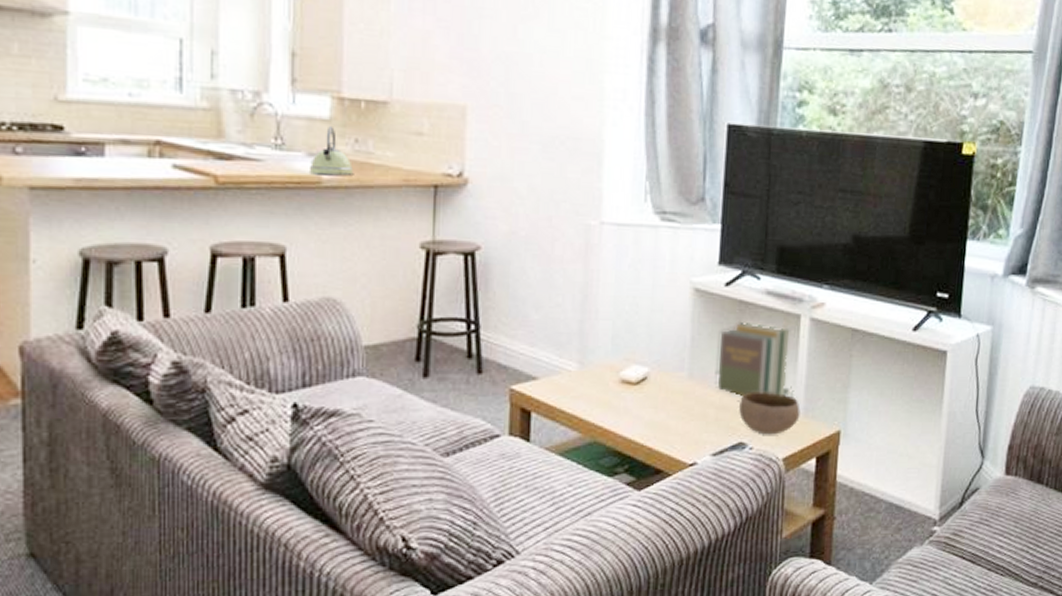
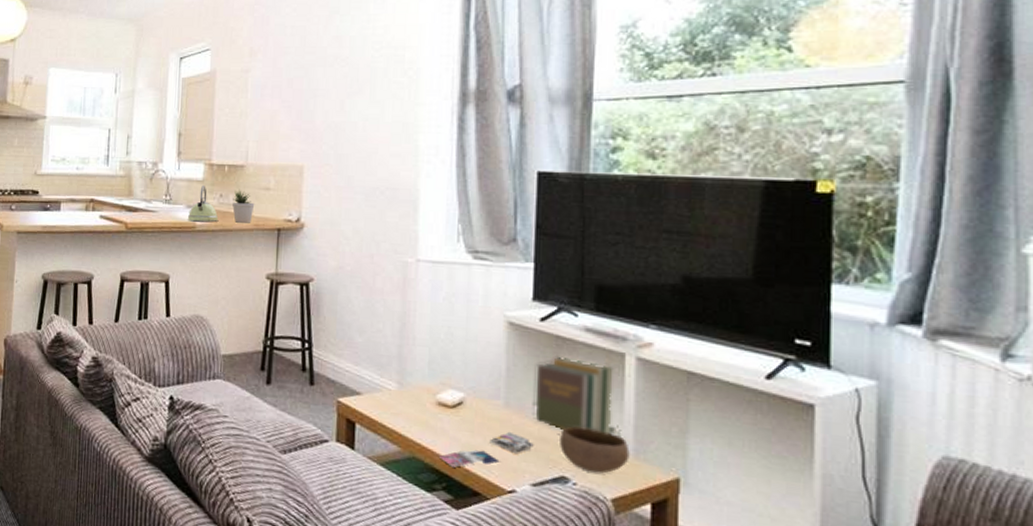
potted plant: none [373,134,404,179] -> present [232,190,255,225]
magazine: none [622,403,715,447] -> present [439,431,534,468]

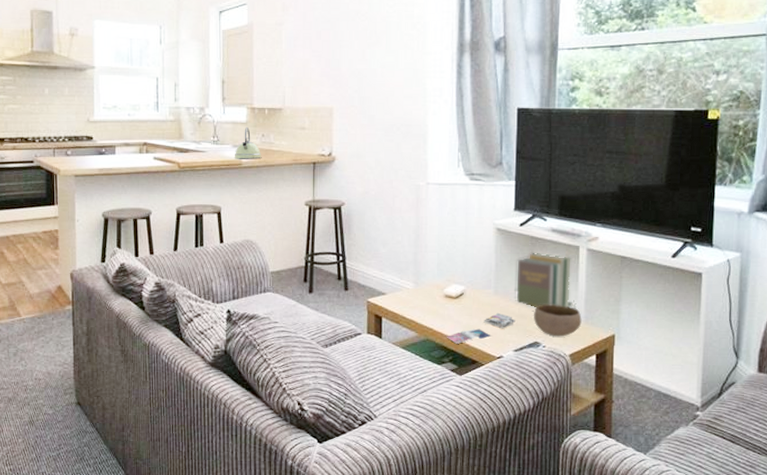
potted plant: present [232,190,255,225] -> none [273,130,293,160]

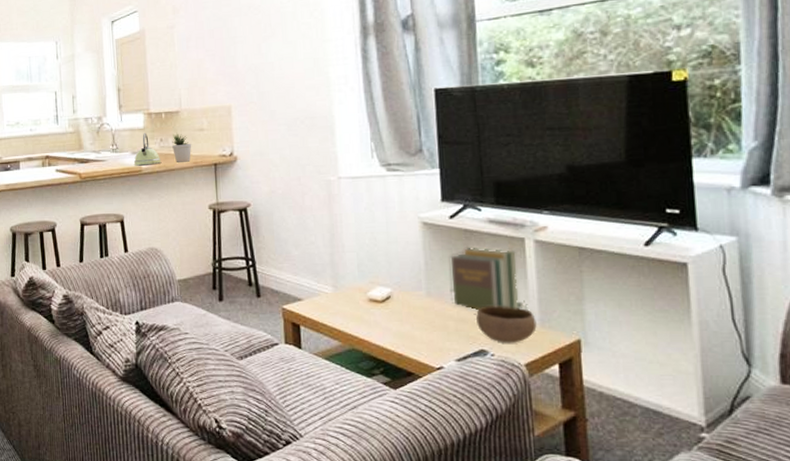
potted plant: none [273,130,293,160] -> present [172,133,192,164]
magazine: present [447,312,516,344] -> none [375,317,455,353]

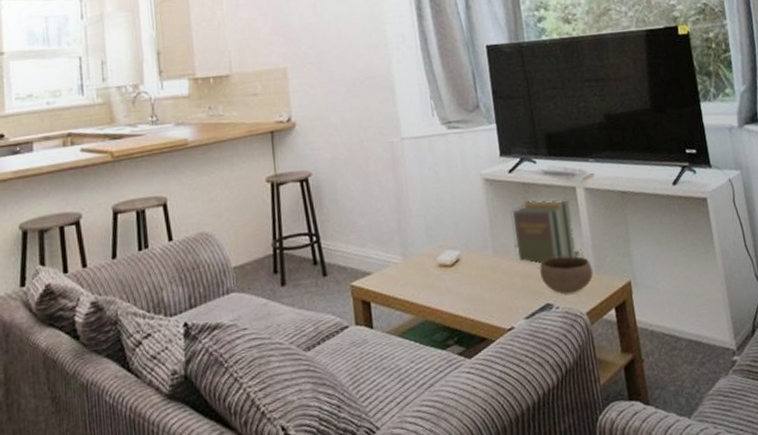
kettle: present [133,133,162,166] -> none [177,101,211,139]
potted plant: present [172,133,192,164] -> none [222,99,245,134]

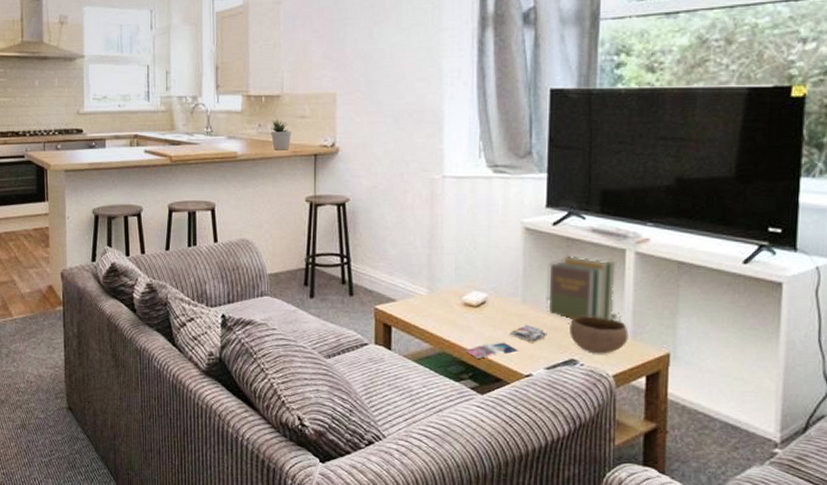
potted plant: none [222,99,245,134] -> present [271,119,292,152]
magazine: none [448,275,522,321] -> present [466,324,547,359]

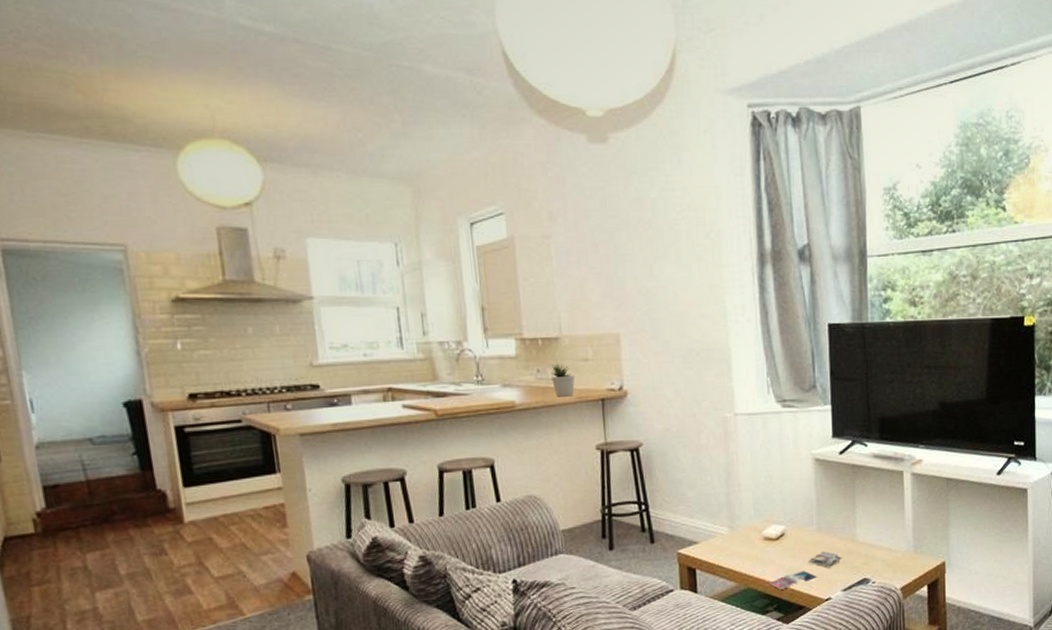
books: present [549,256,619,324] -> none [840,482,902,546]
bowl: present [569,315,629,354] -> none [861,535,911,571]

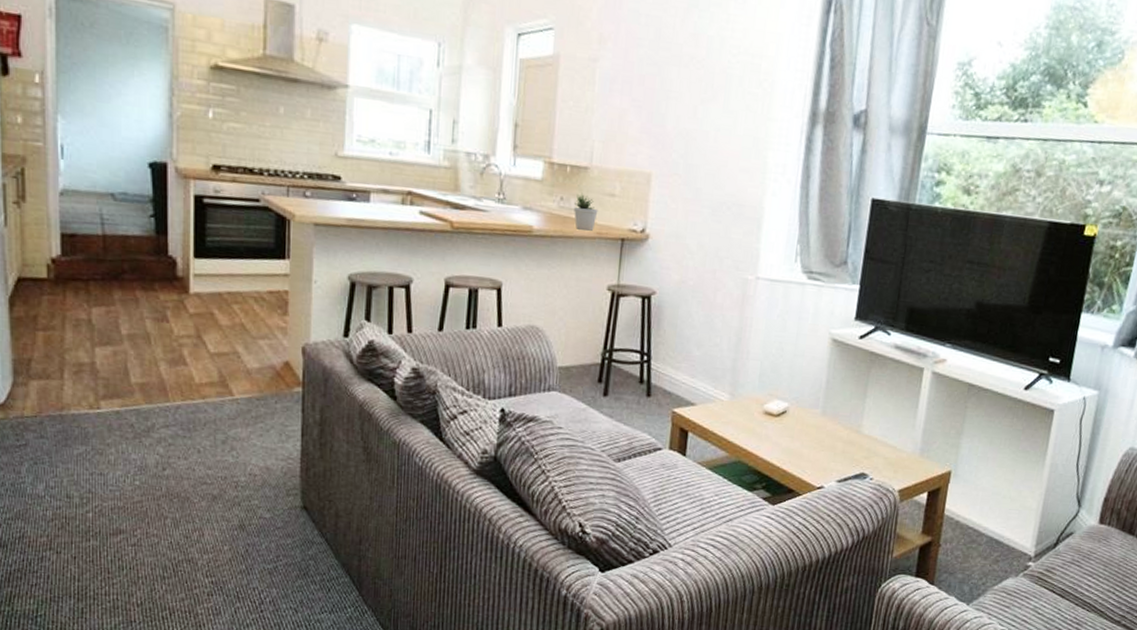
magazine: present [769,550,842,590] -> none [762,436,843,469]

